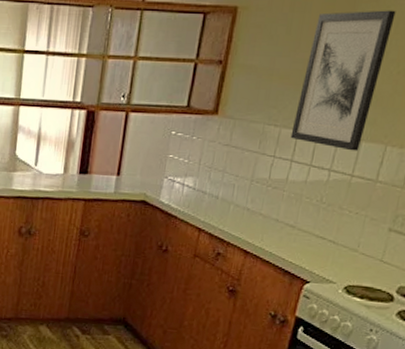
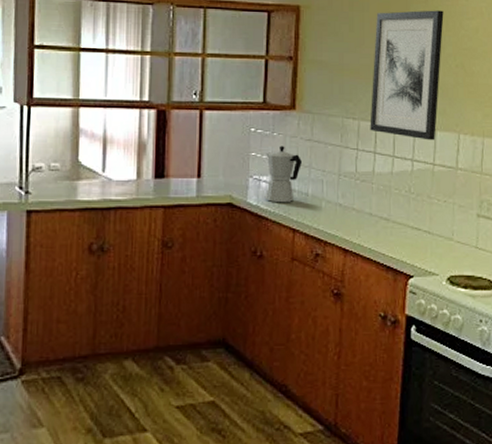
moka pot: none [177,149,217,204] -> present [266,146,302,203]

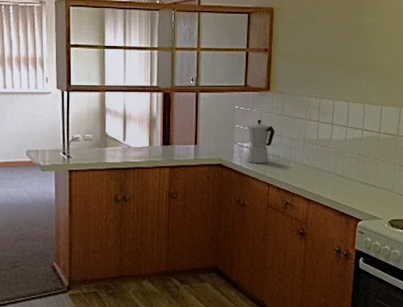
wall art: present [370,10,444,141] -> none [328,8,390,114]

